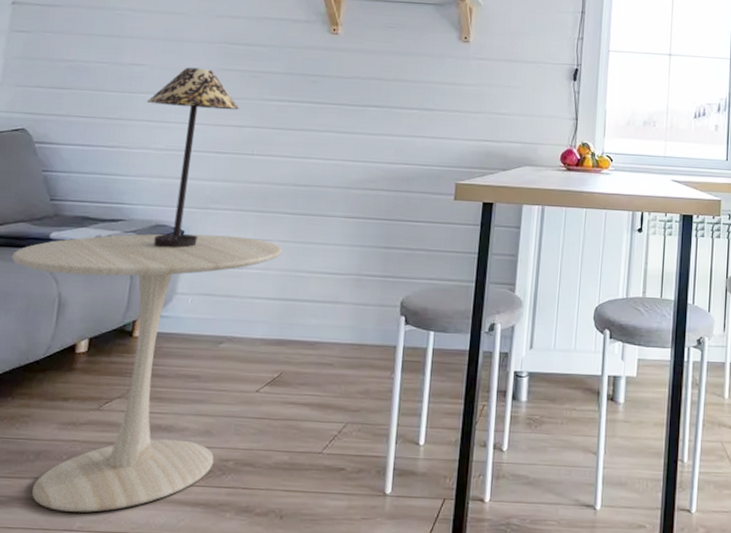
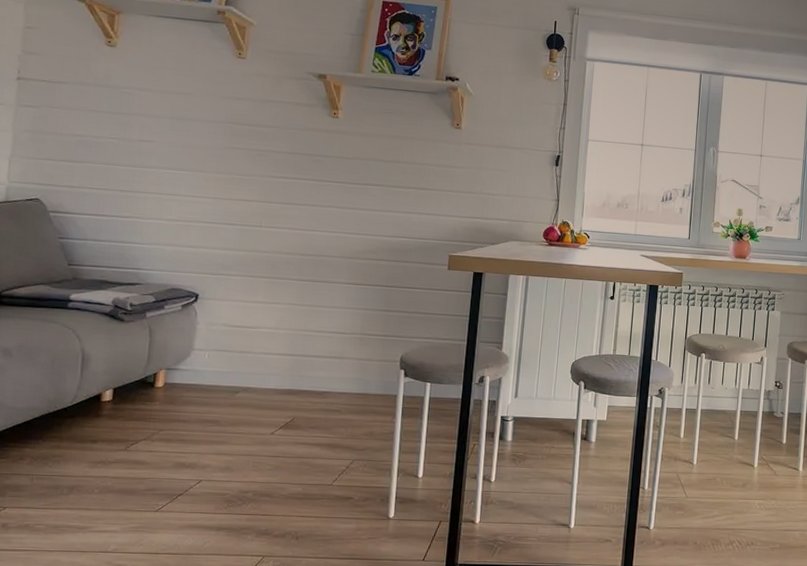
side table: present [12,233,282,512] -> none [34,296,291,537]
table lamp: present [146,67,239,249] -> none [156,144,246,310]

